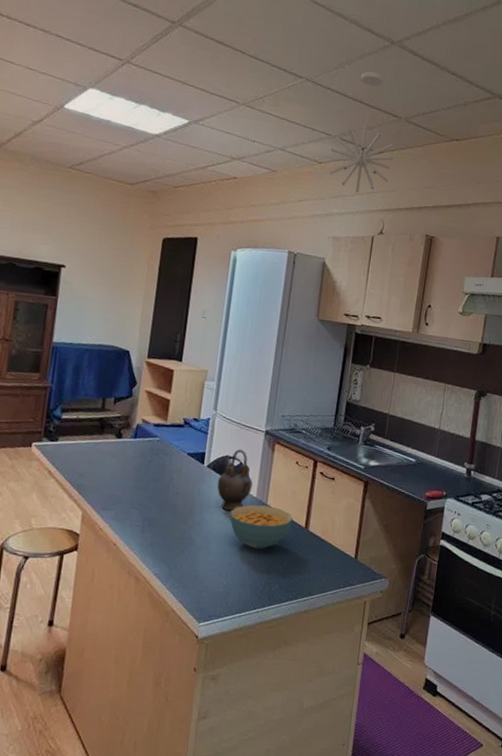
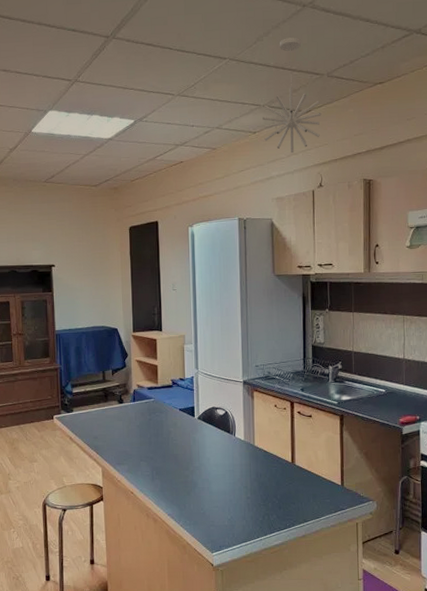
teapot: present [217,449,253,510] -> none [208,400,239,454]
cereal bowl: present [229,504,293,549] -> none [223,447,280,485]

